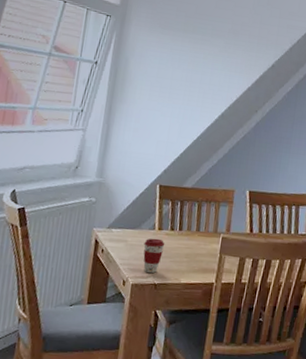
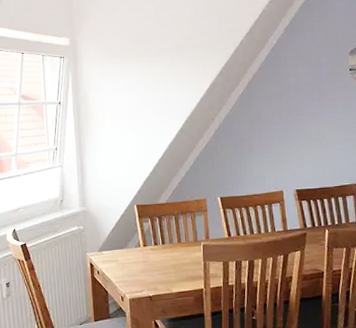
coffee cup: present [143,238,165,274] -> none [133,254,152,288]

